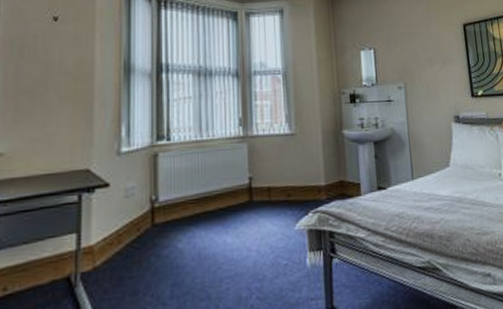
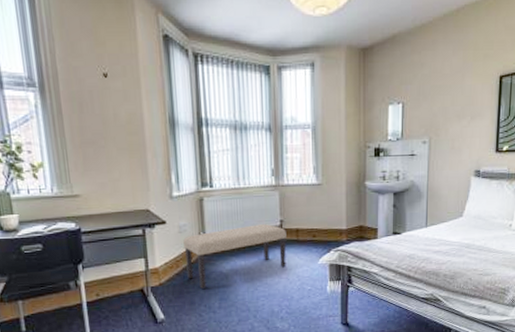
bench: none [129,182,257,271] -> present [183,224,287,289]

